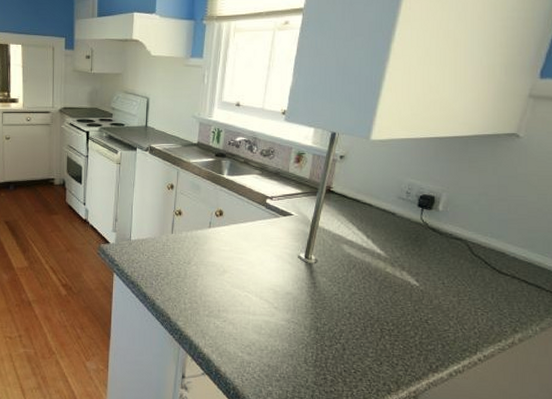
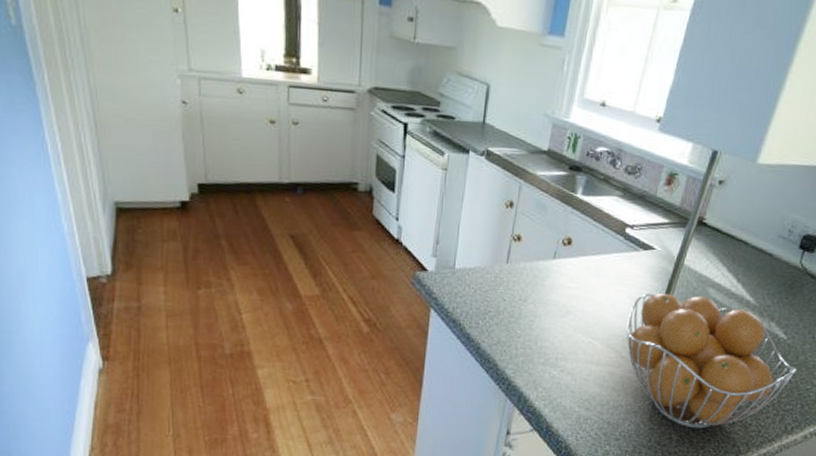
fruit basket: none [276,251,433,370] -> present [626,293,798,429]

